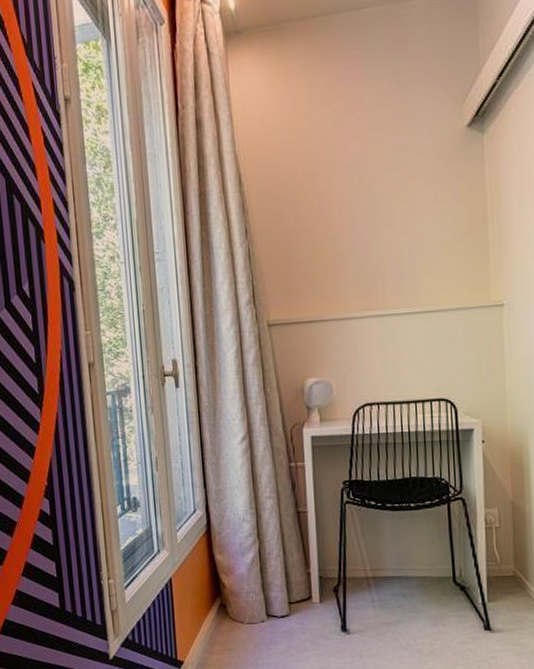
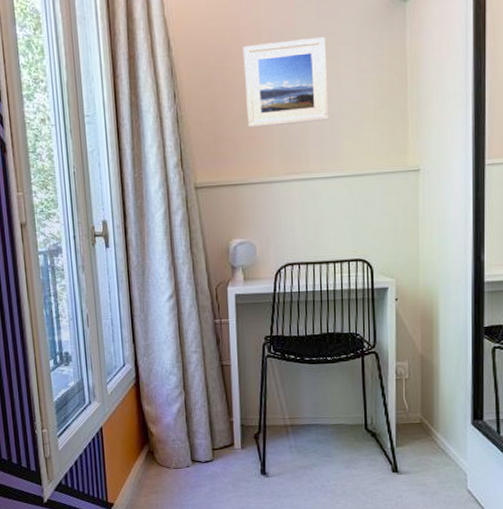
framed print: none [315,169,407,264] -> present [242,36,329,128]

